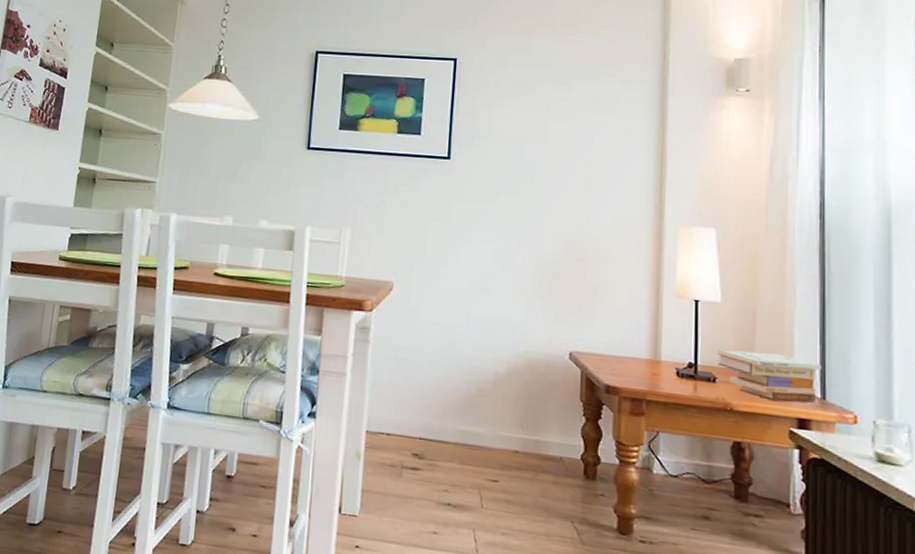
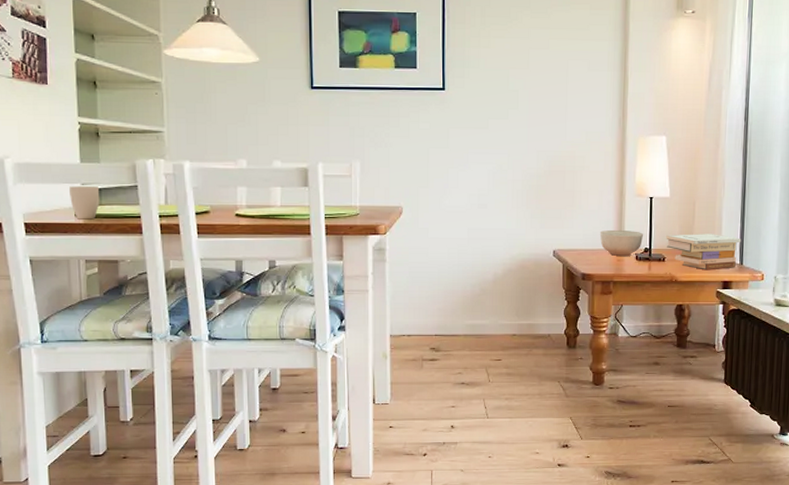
mug: none [57,229,87,265] -> present [69,186,100,220]
bowl: none [629,334,688,370] -> present [599,230,644,256]

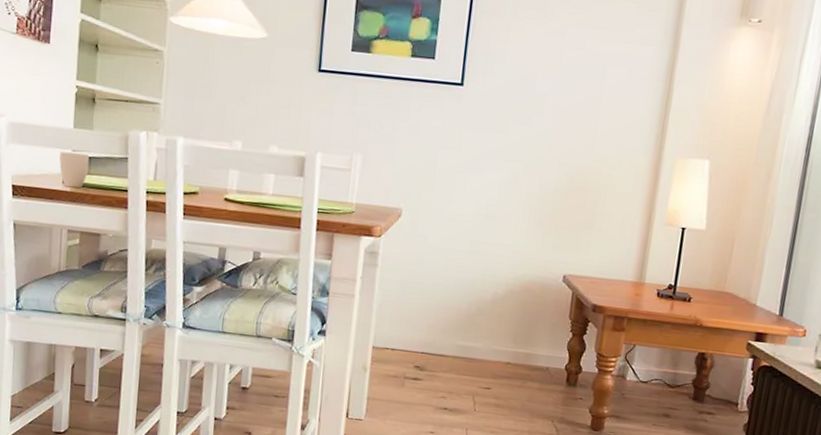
bowl: present [599,230,644,256] -> none [618,259,670,291]
books: present [666,234,742,270] -> none [695,272,785,319]

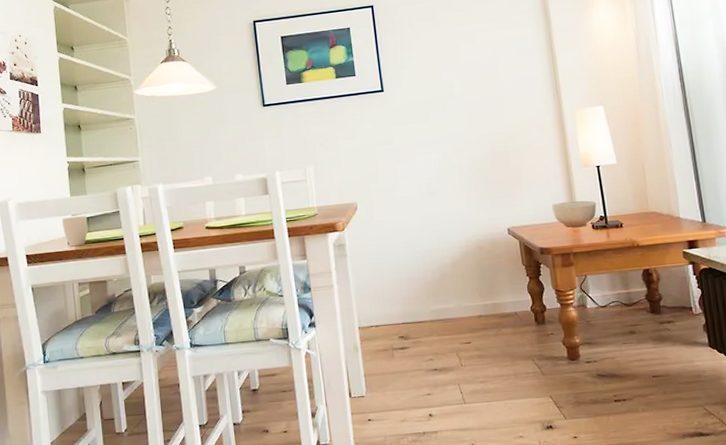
bowl: none [618,259,670,291] -> present [551,200,597,227]

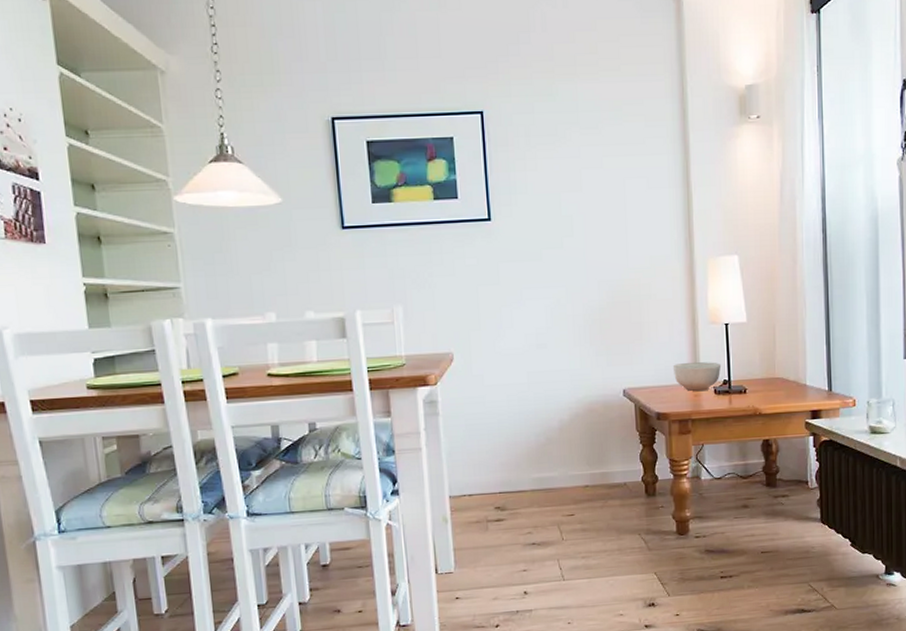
mug: present [62,216,89,247] -> none [78,354,114,392]

